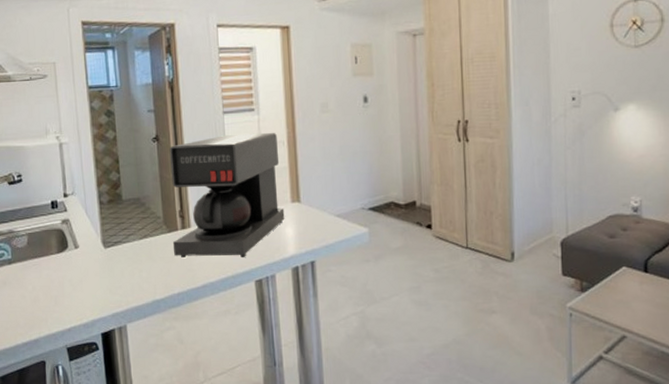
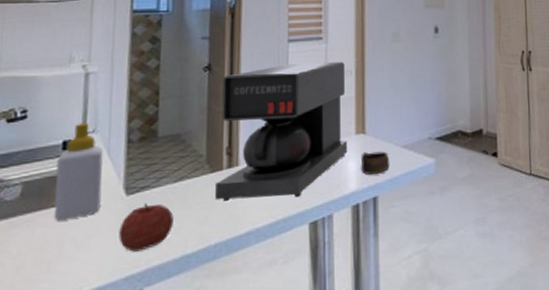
soap bottle: none [49,186,86,266] -> present [53,122,104,221]
fruit: none [103,255,143,295] -> present [119,203,174,252]
cup: none [297,219,325,240] -> present [361,151,390,175]

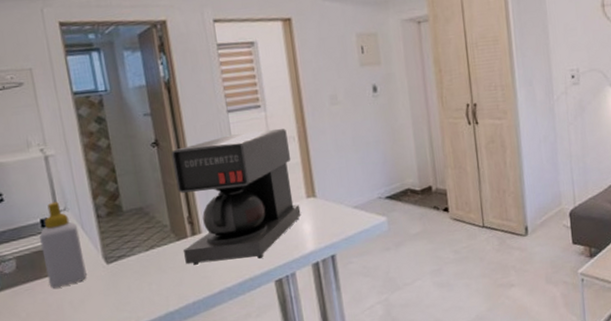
fruit: present [119,203,174,252] -> none [107,270,153,312]
cup: present [361,151,390,175] -> none [314,213,344,235]

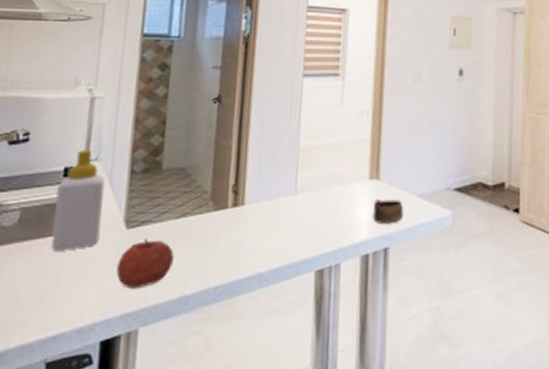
fruit: none [107,270,153,312] -> present [116,238,174,289]
coffee maker: present [171,128,301,266] -> none [218,100,362,243]
cup: none [314,213,344,235] -> present [373,200,404,223]

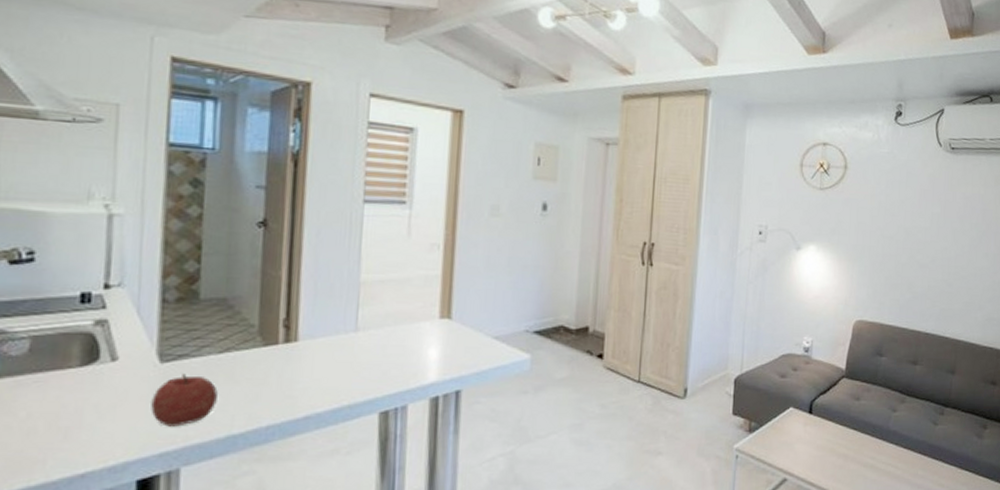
soap bottle: present [51,149,105,251] -> none [70,273,132,385]
cup: present [373,200,404,223] -> none [444,340,478,365]

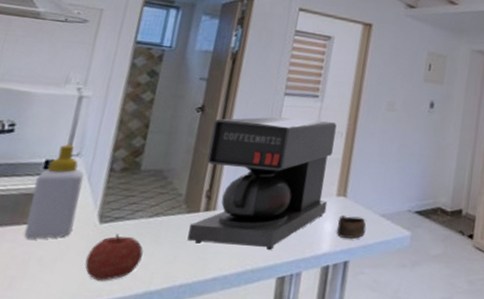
soap bottle: none [70,273,132,385] -> present [23,144,85,239]
coffee maker: none [268,229,431,382] -> present [187,117,337,250]
cup: none [444,340,478,365] -> present [337,215,367,239]

